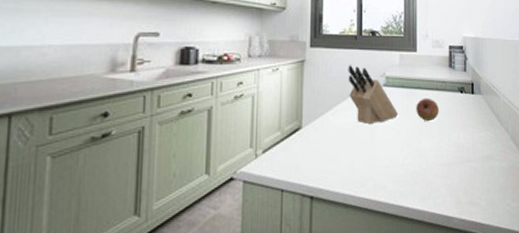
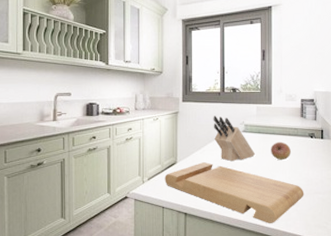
cutting board: none [285,126,455,204] -> present [164,162,304,223]

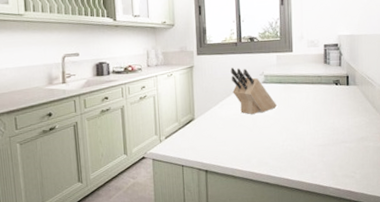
cutting board: present [164,162,304,223] -> none [182,117,330,176]
fruit: present [271,141,291,161] -> none [293,90,315,111]

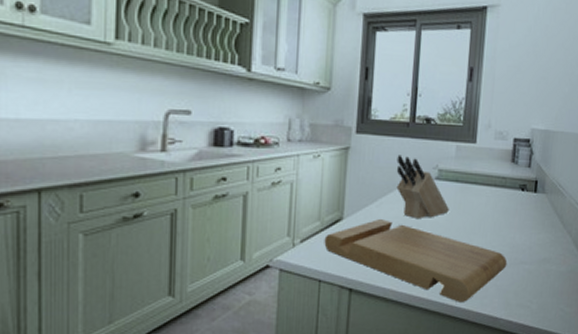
cutting board: none [182,117,330,176] -> present [324,219,508,302]

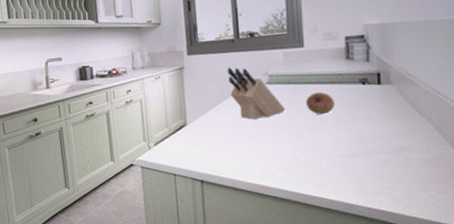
cutting board: present [324,219,508,302] -> none [173,122,357,191]
fruit: none [469,194,496,220] -> present [306,91,335,115]

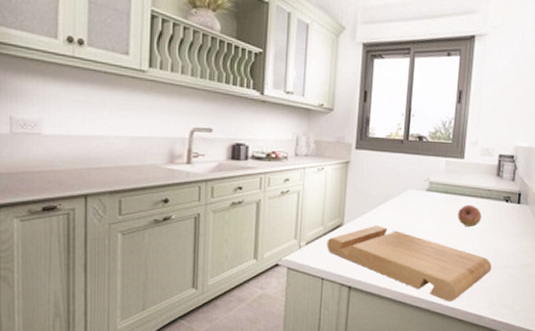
cutting board: none [173,122,357,191] -> present [326,226,492,301]
knife block: present [227,67,285,120] -> none [391,168,439,226]

